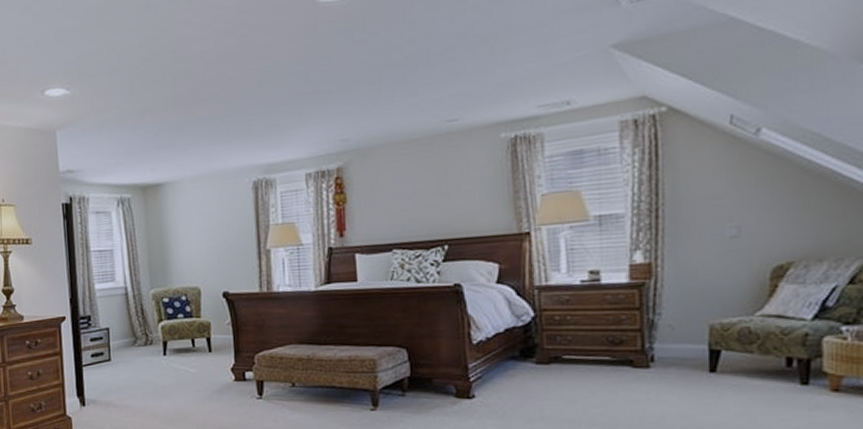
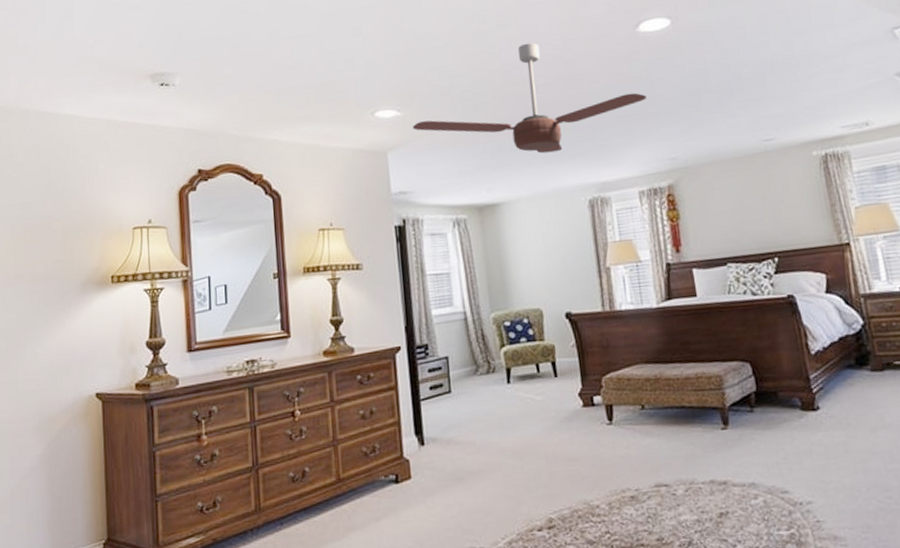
ceiling fan: none [80,16,322,134] -> present [412,43,647,154]

